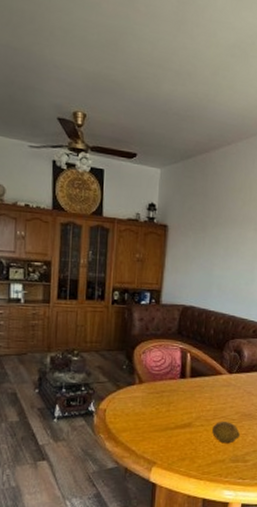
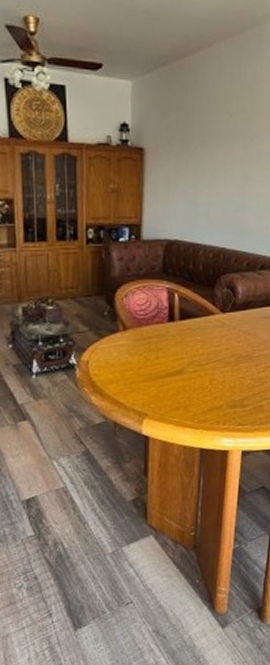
fruit: present [212,422,241,444] -> none [207,365,238,389]

